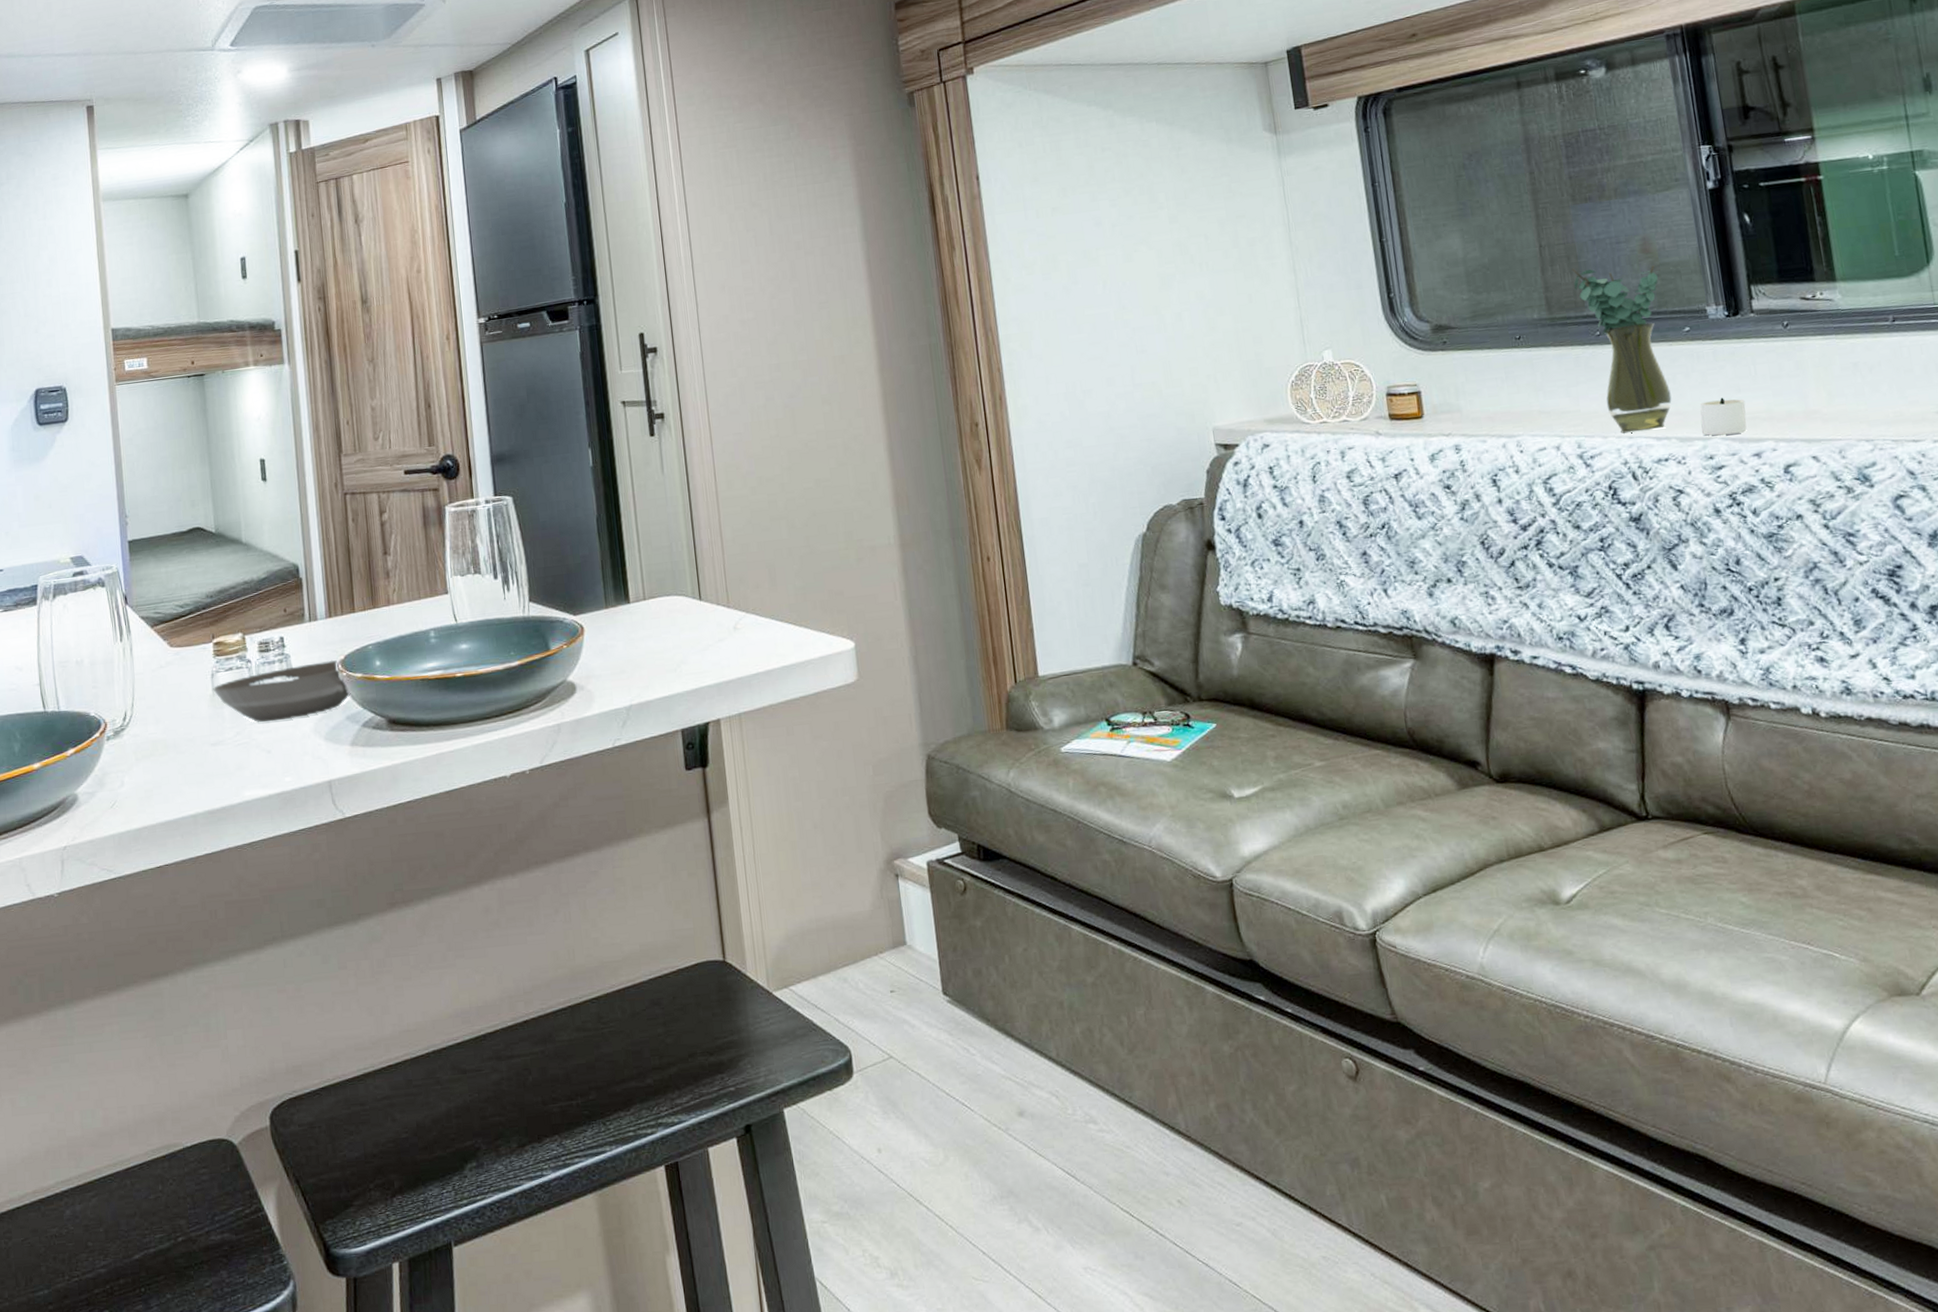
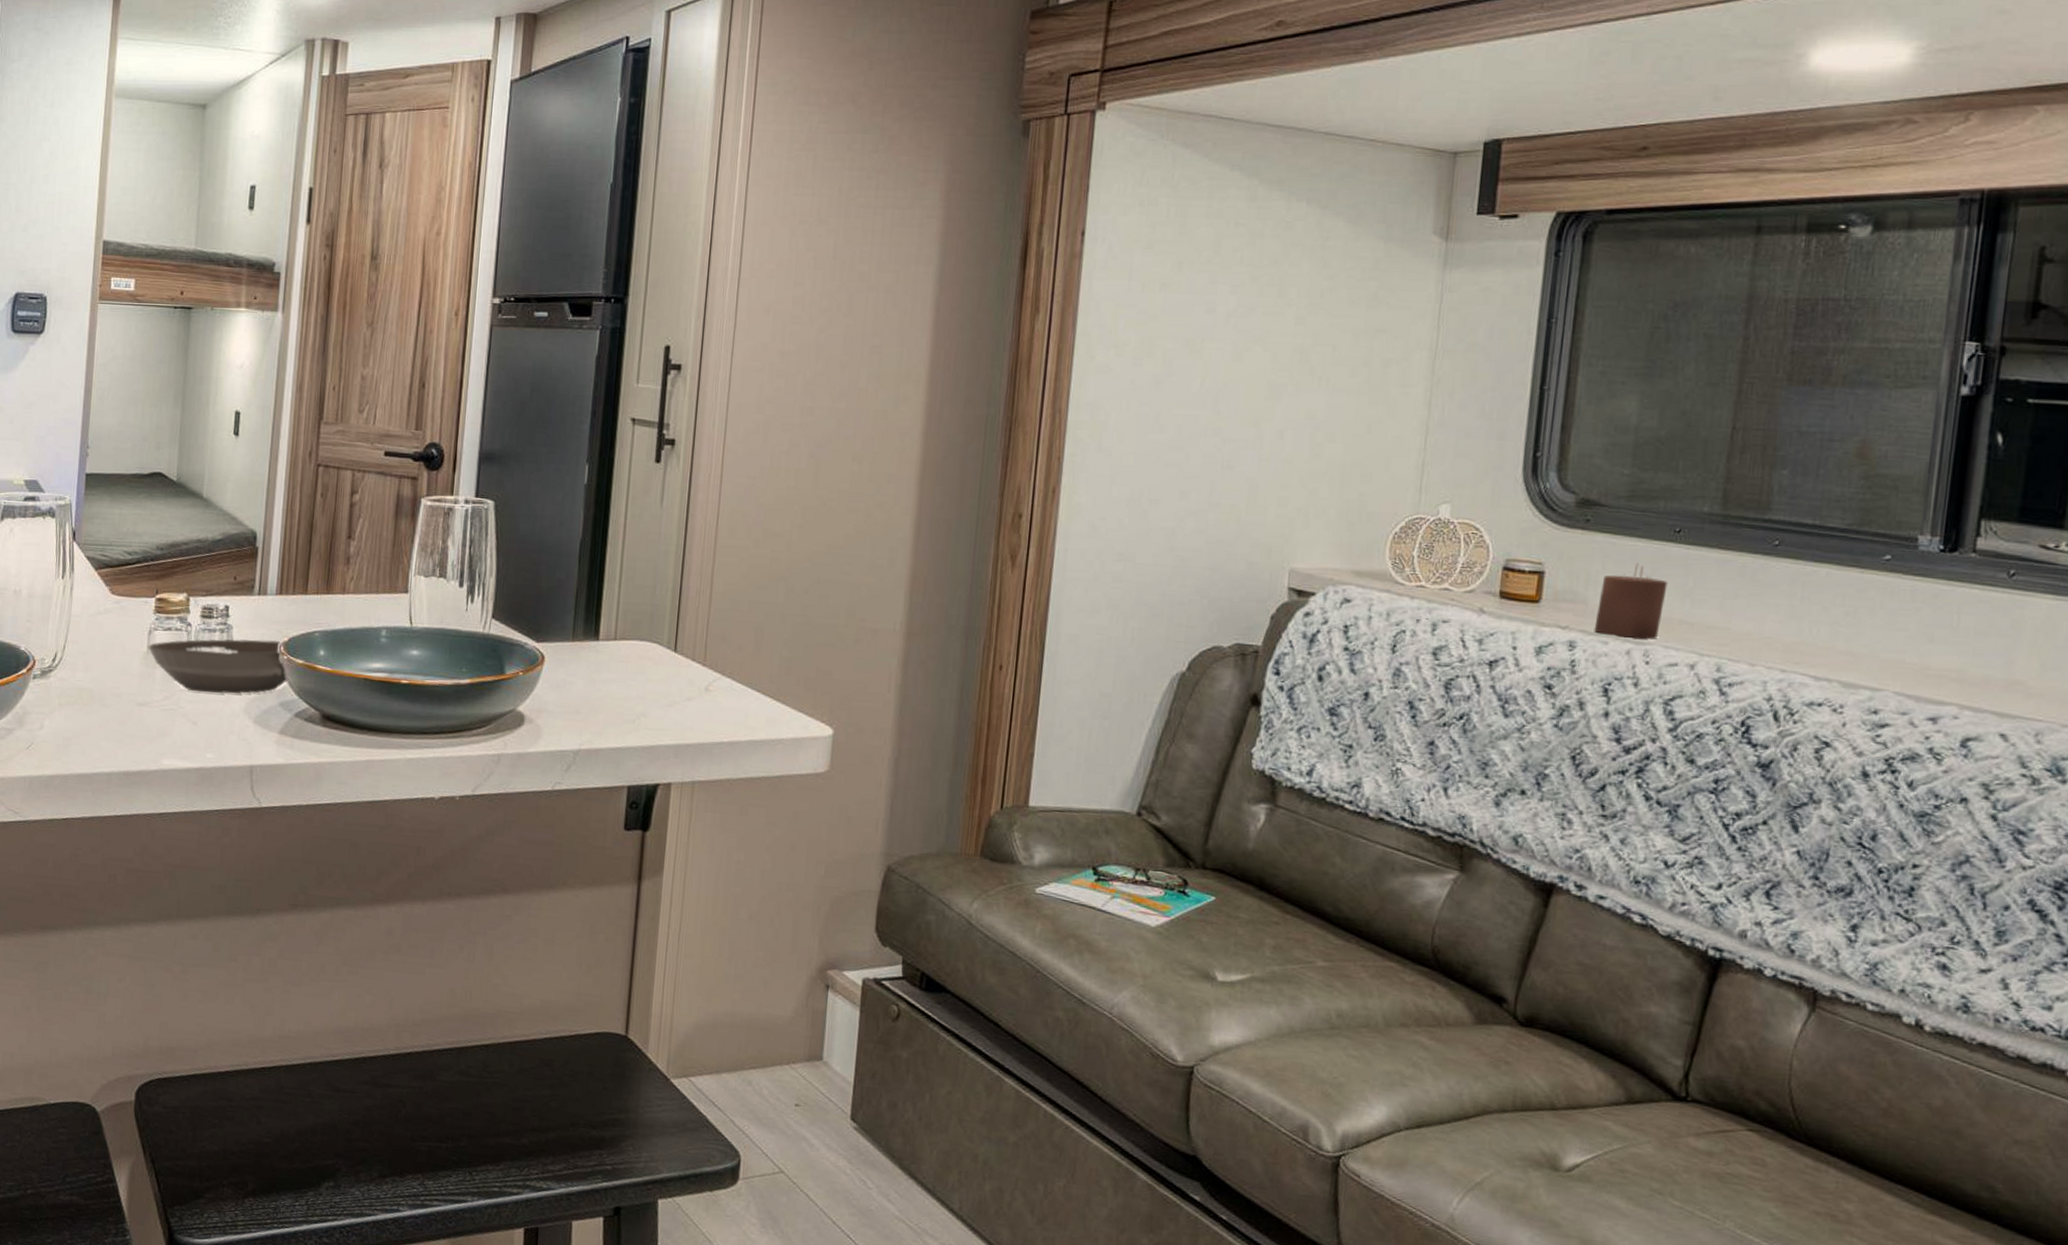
candle: none [1469,370,1524,435] -> present [1594,563,1668,639]
vase: present [1572,265,1672,434] -> none [1762,461,1869,668]
candle: present [1700,397,1747,436] -> none [1872,645,1935,691]

